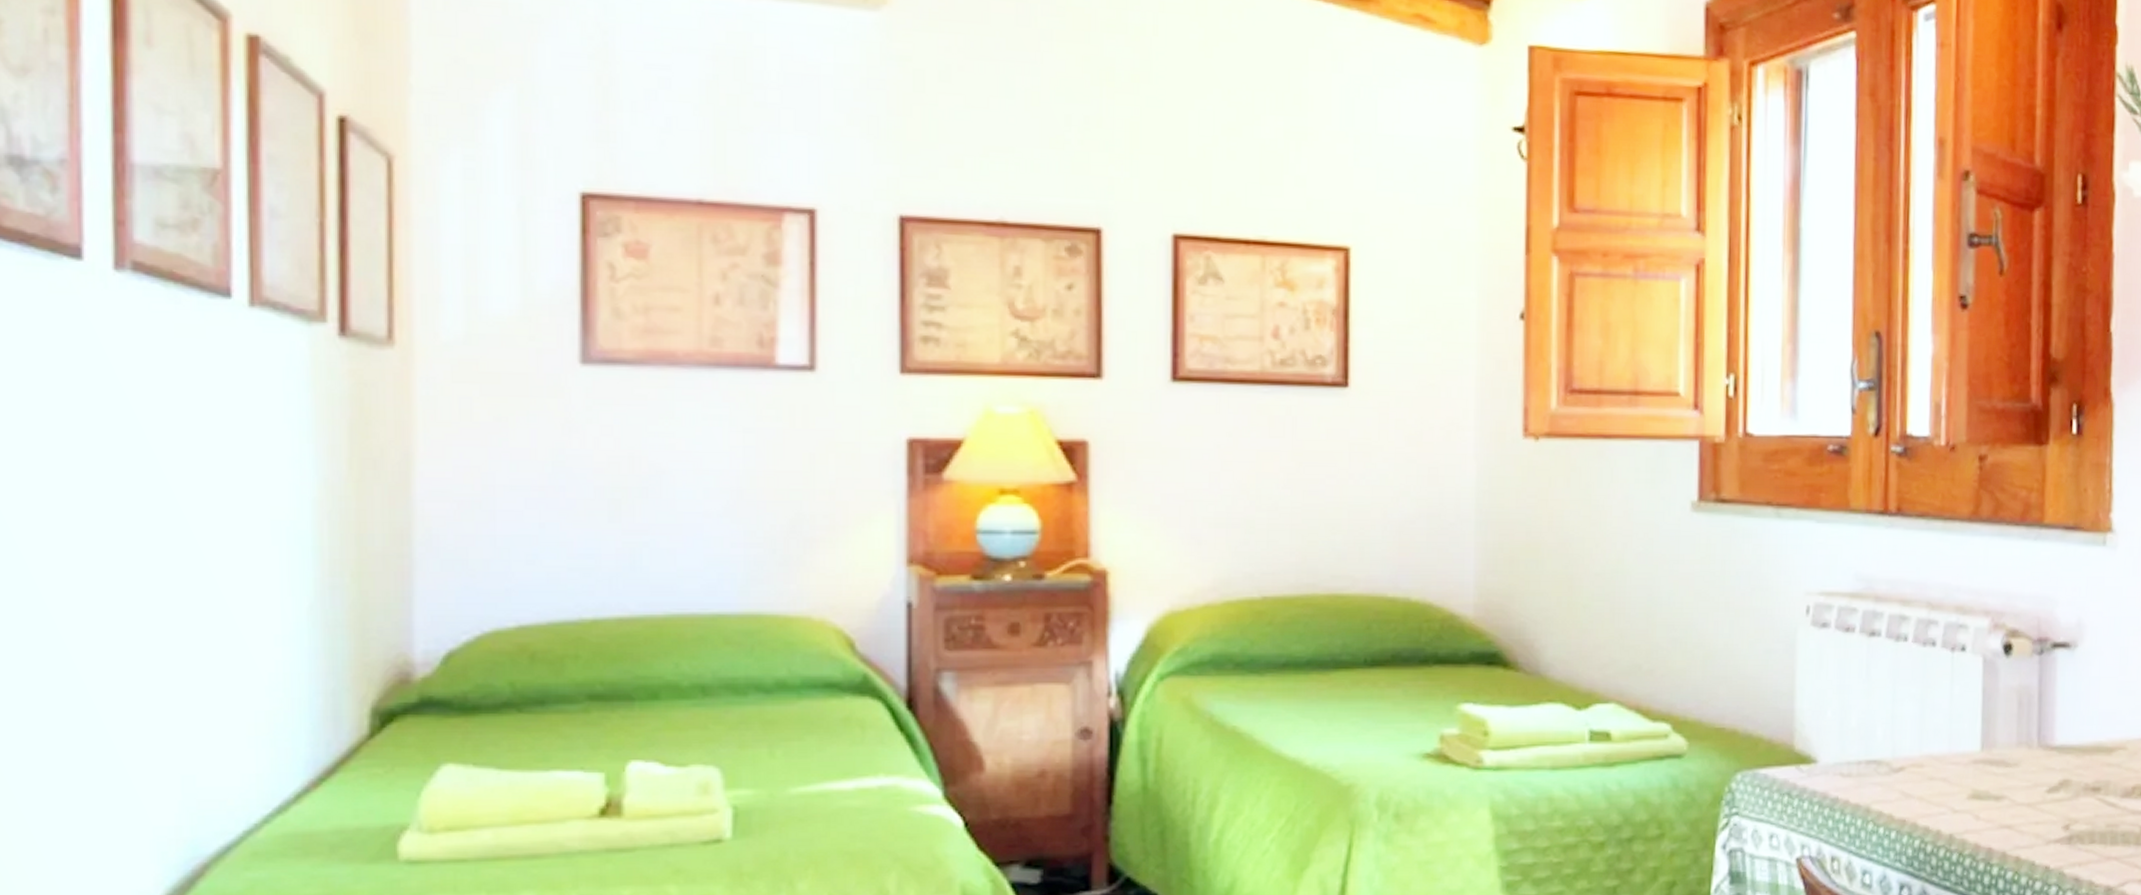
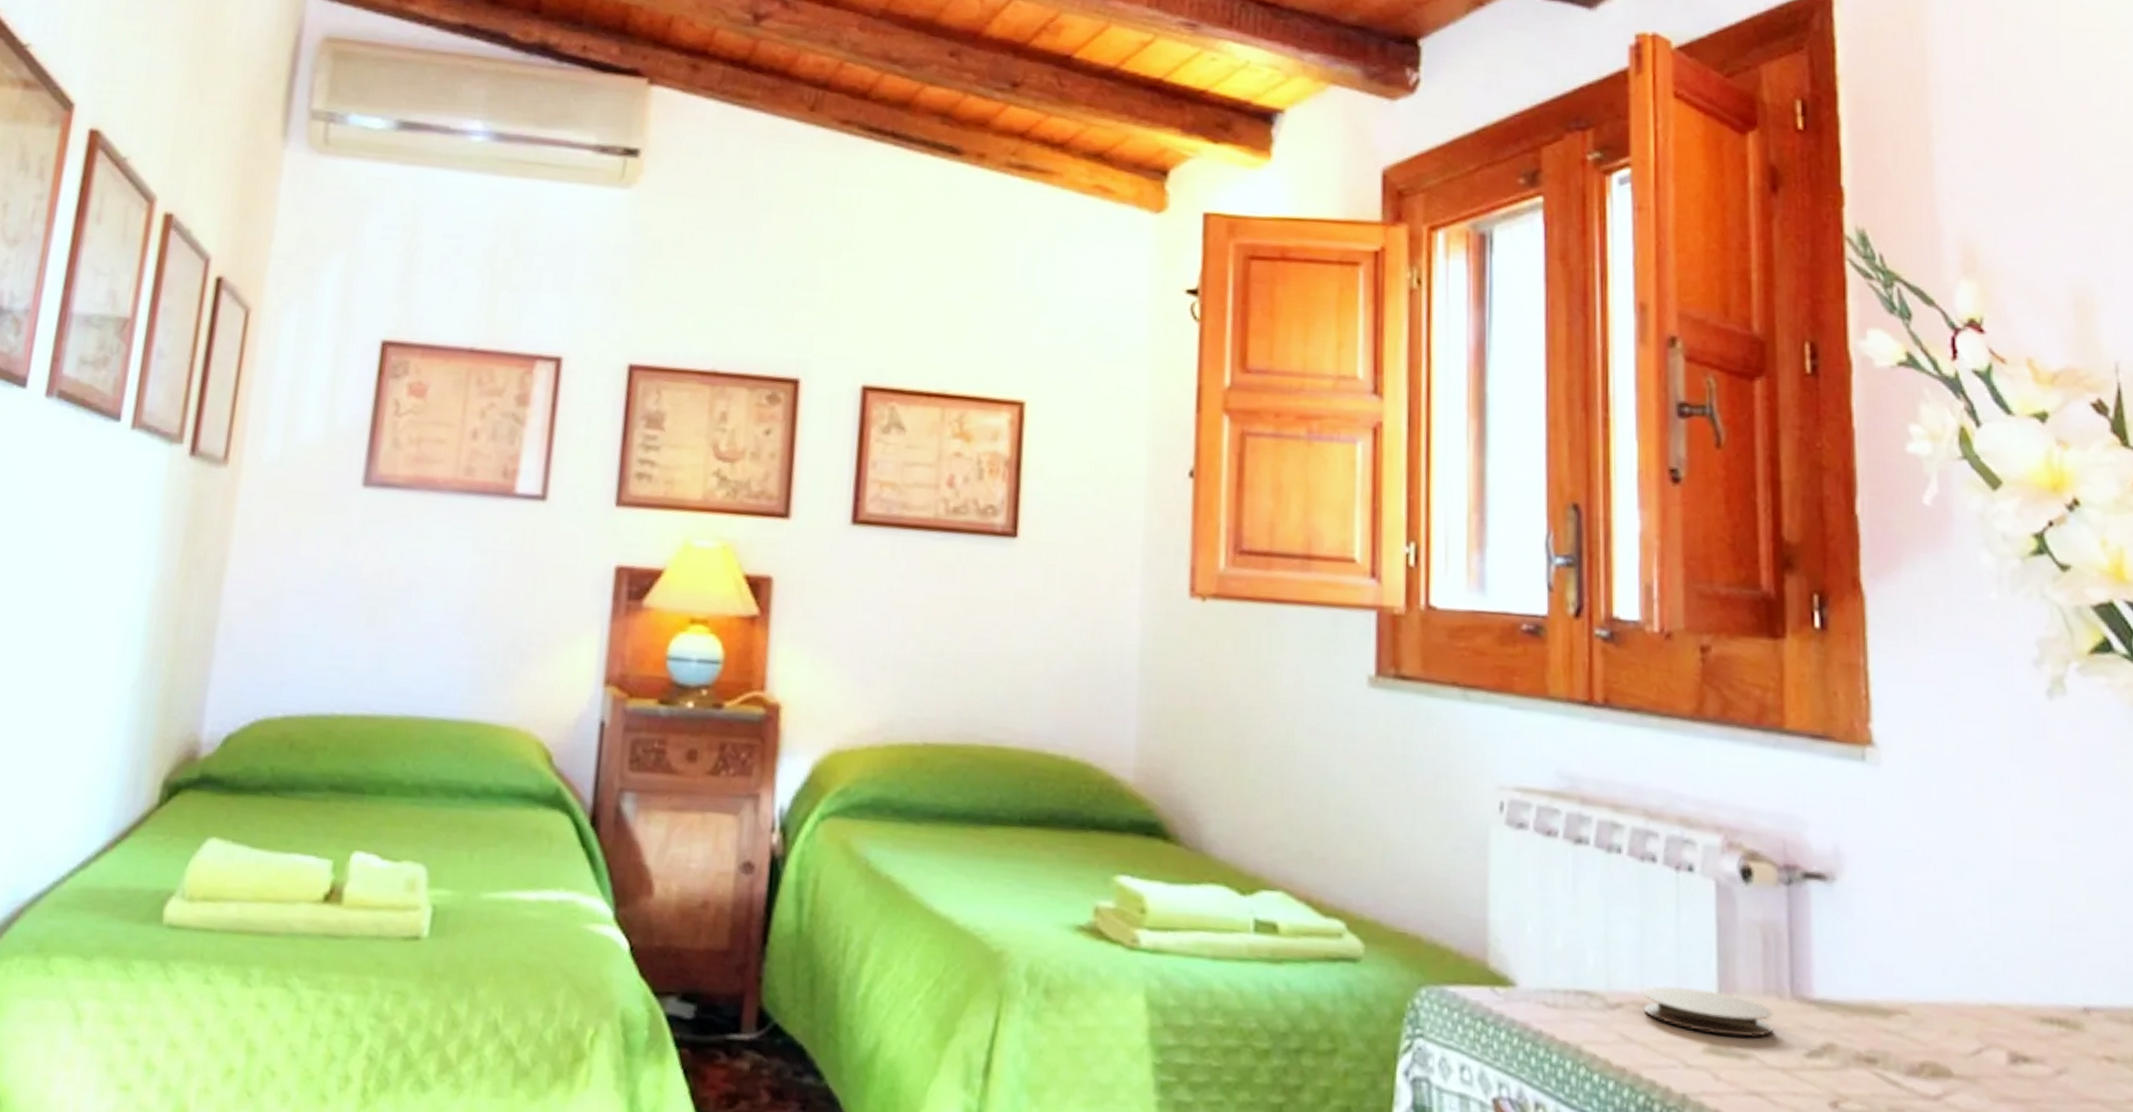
coaster: none [1921,747,2023,783] -> present [1643,985,1773,1037]

